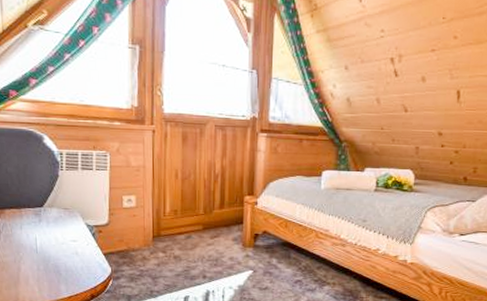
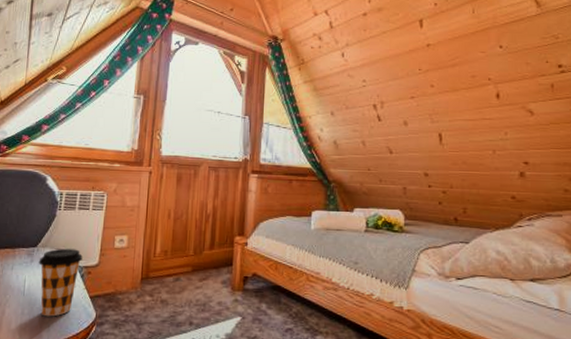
coffee cup: none [47,208,91,272] -> present [38,248,83,317]

